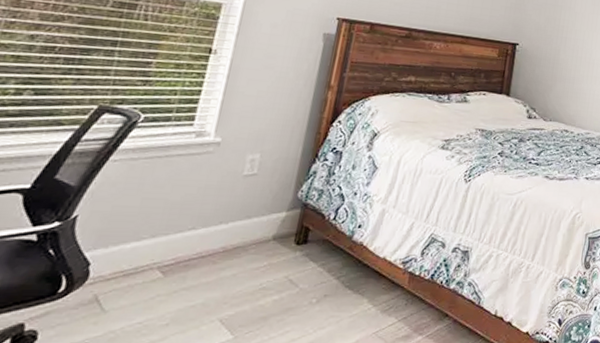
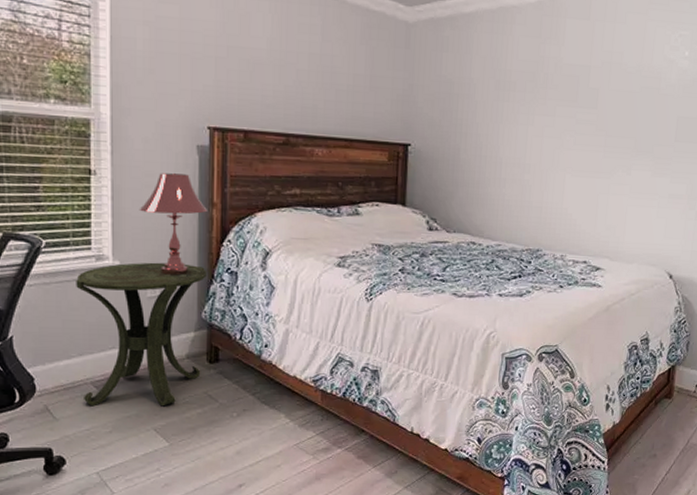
side table: none [144,140,311,294] -> present [76,262,206,407]
table lamp: none [253,56,324,154] -> present [139,173,208,275]

